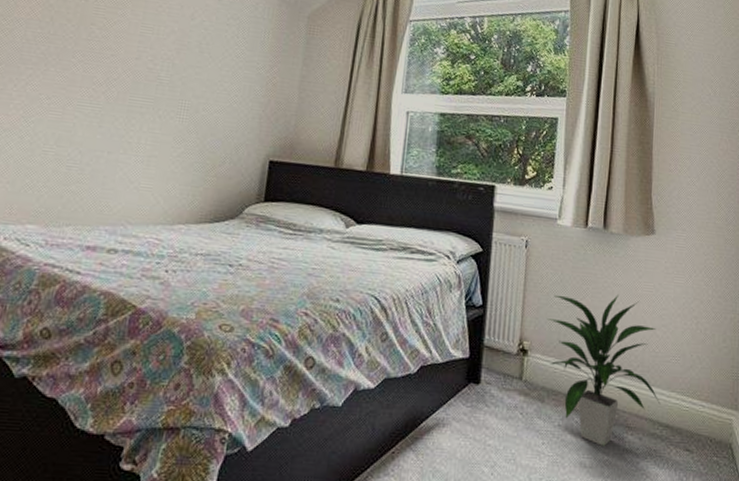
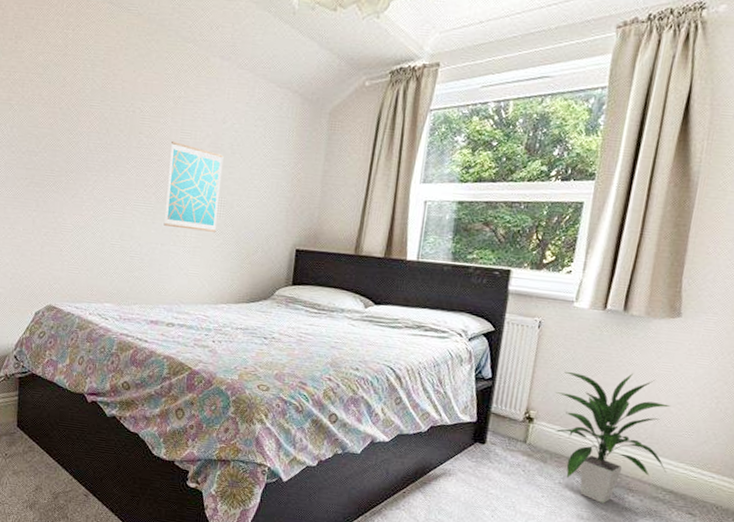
wall art: none [112,36,190,140] -> present [163,142,224,232]

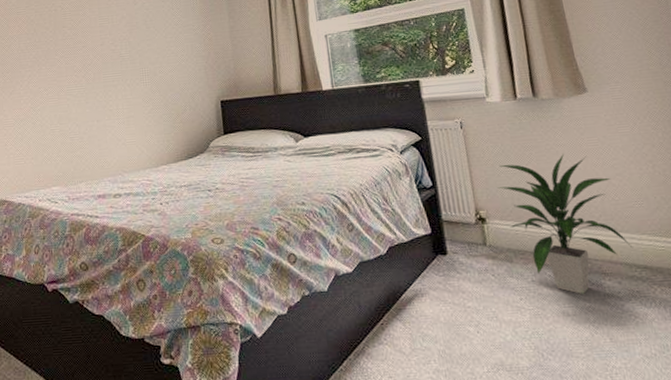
wall art: present [163,142,224,232] -> none [91,28,146,103]

